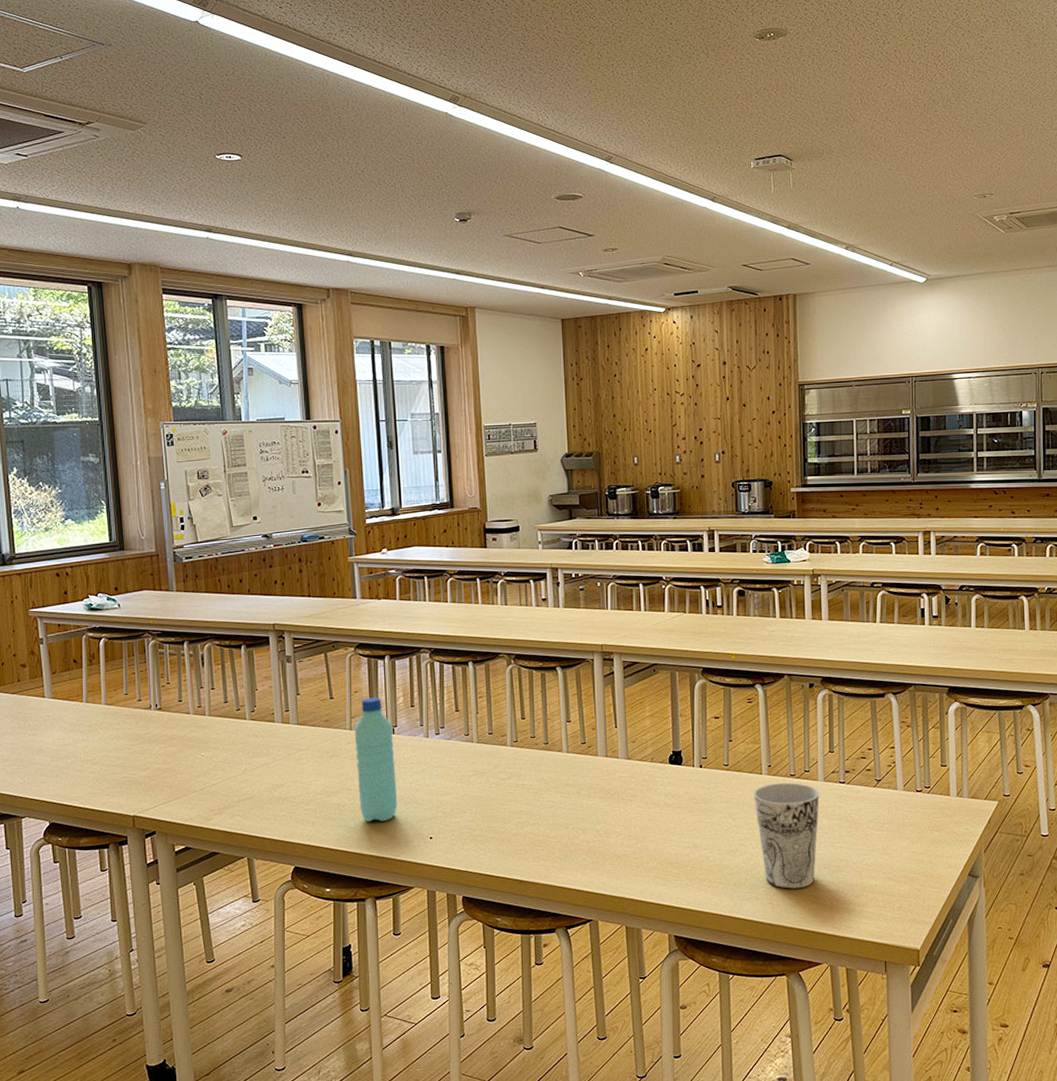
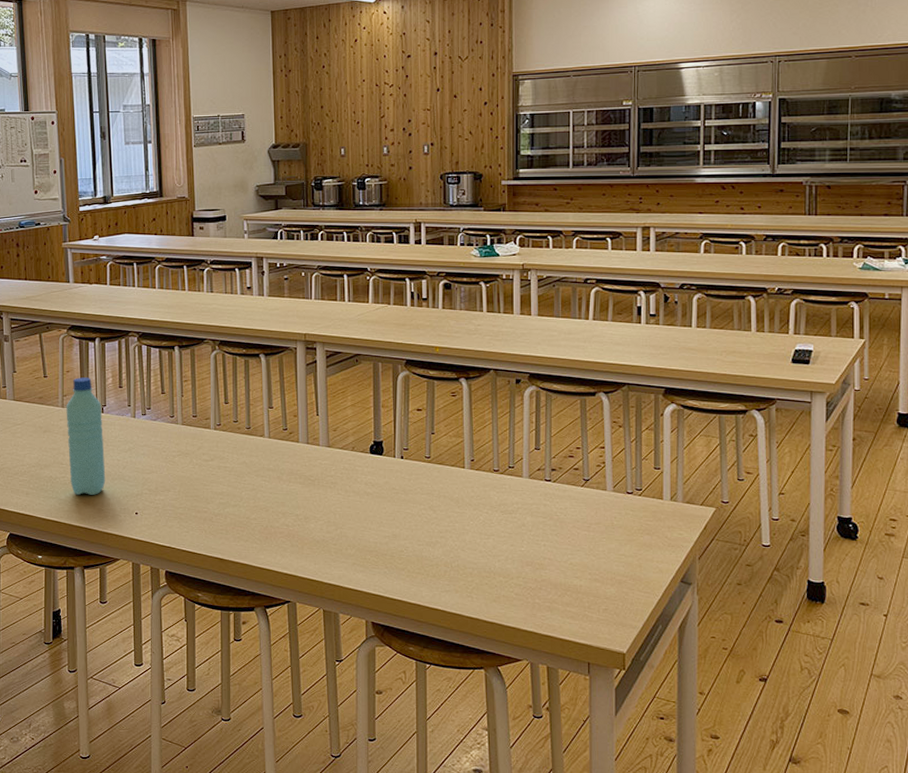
cup: present [754,782,820,889] -> none [455,477,524,584]

